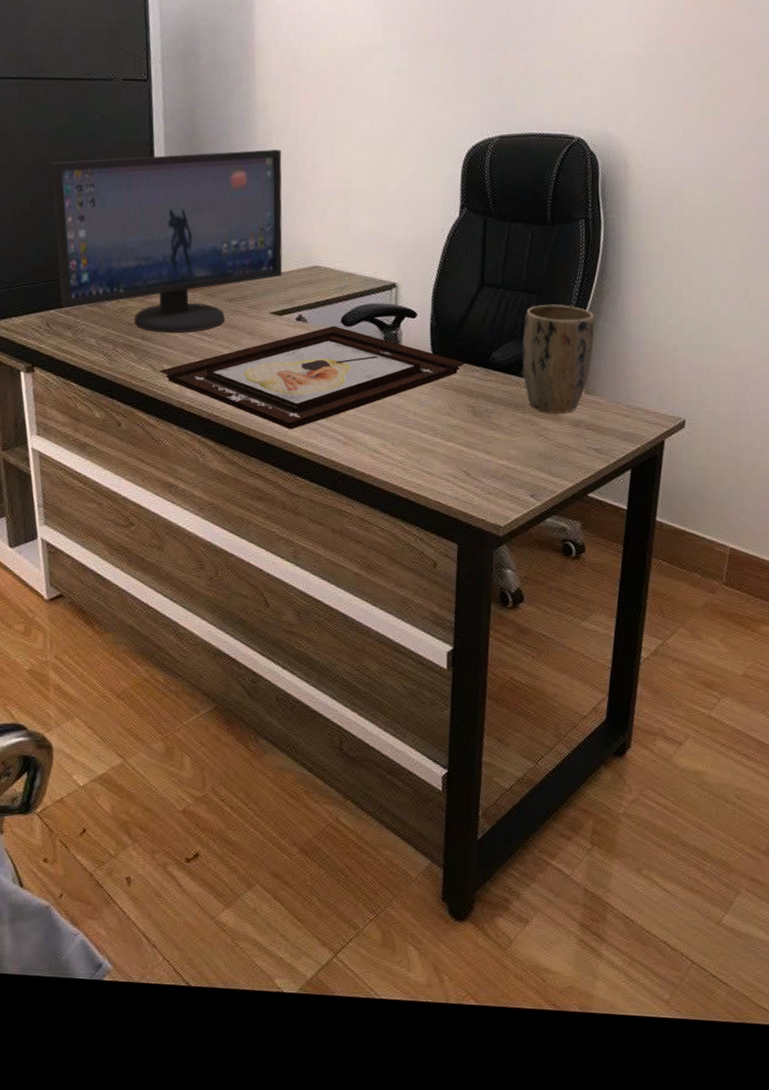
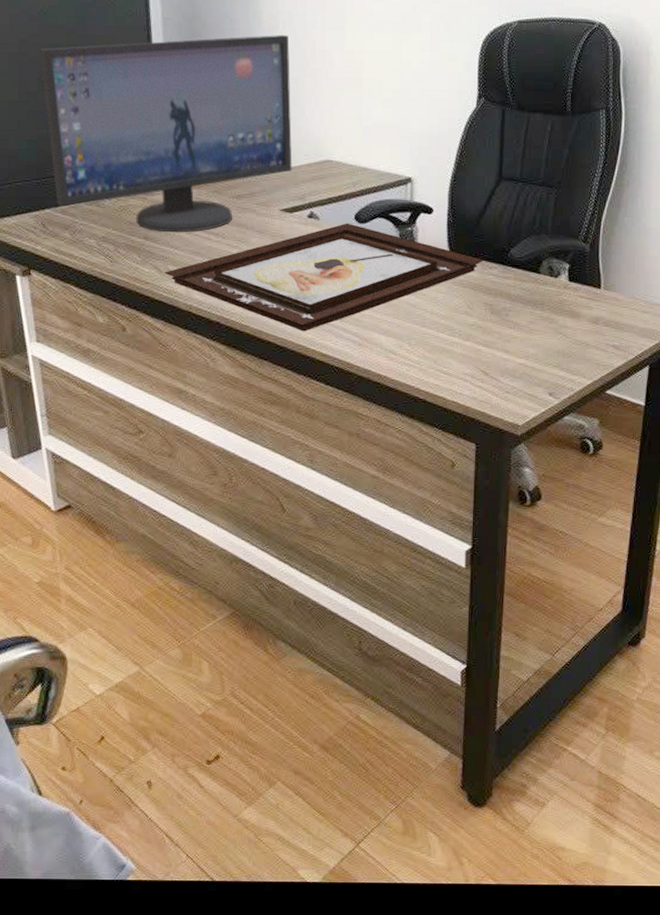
plant pot: present [522,304,595,413] -> none [541,198,615,310]

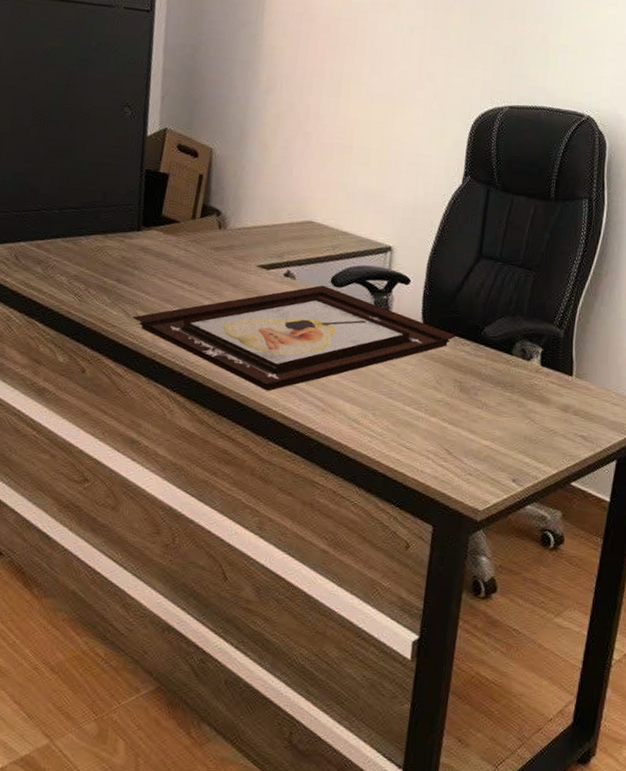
computer monitor: present [39,35,292,233] -> none [33,85,284,279]

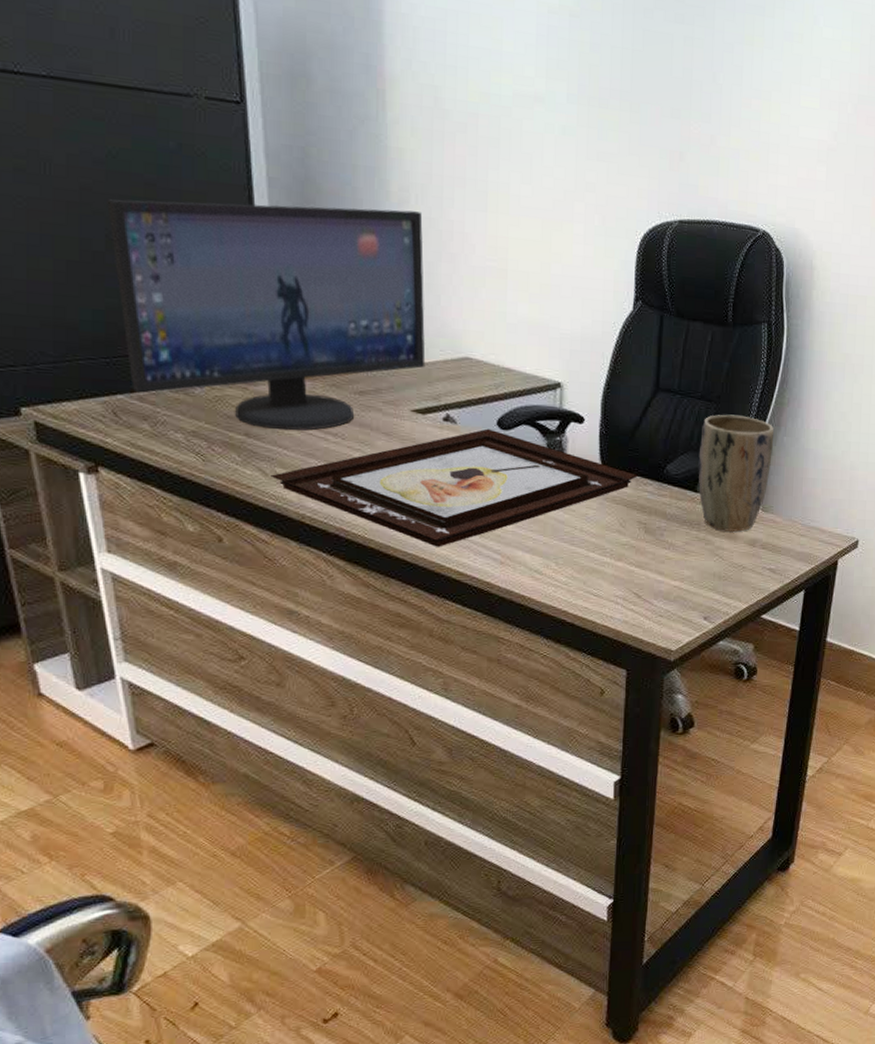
computer monitor: none [33,85,284,279] -> present [107,199,426,431]
plant pot: none [514,282,591,397] -> present [698,414,774,532]

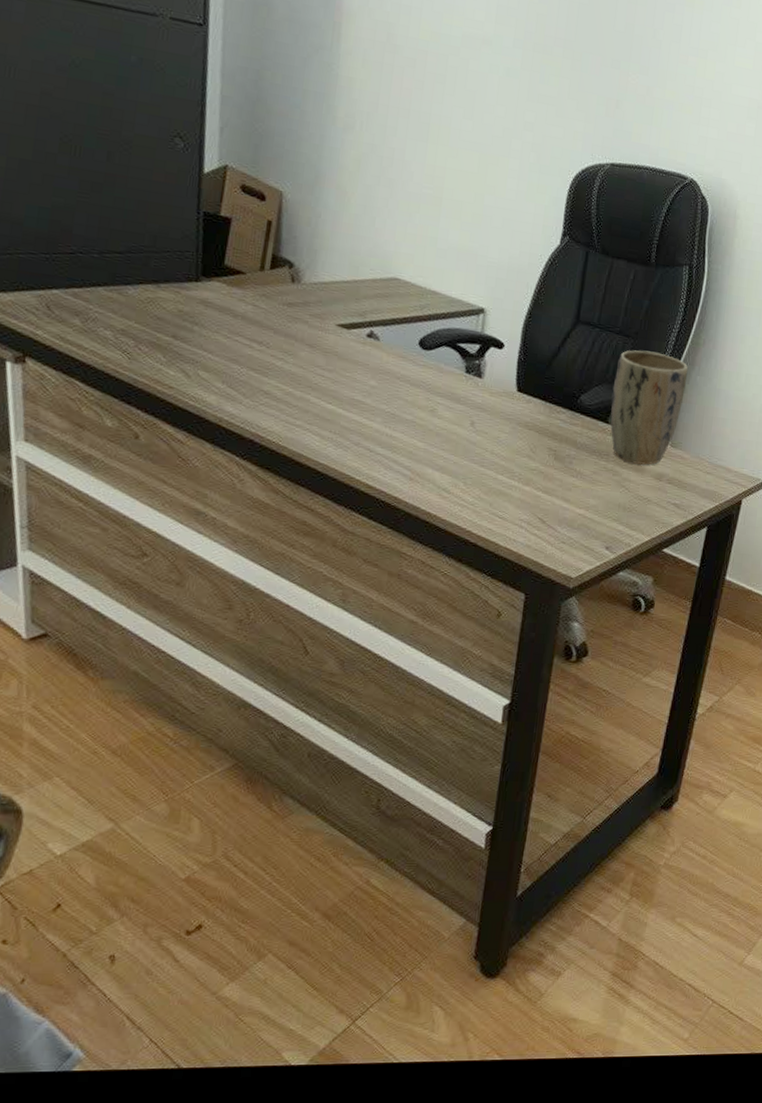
computer monitor: present [107,199,426,431] -> none [64,104,365,337]
picture frame: present [271,428,639,547] -> none [193,347,553,460]

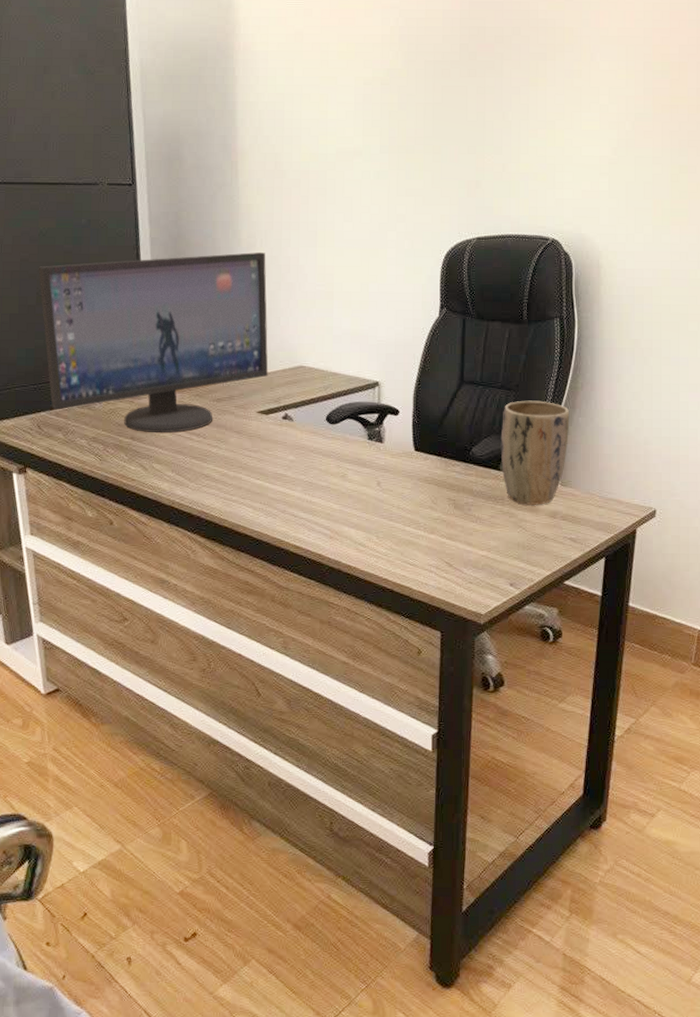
computer monitor: none [64,104,365,337] -> present [38,252,268,433]

